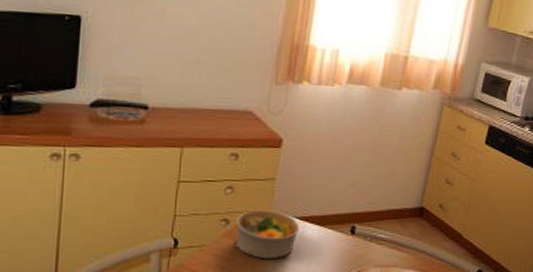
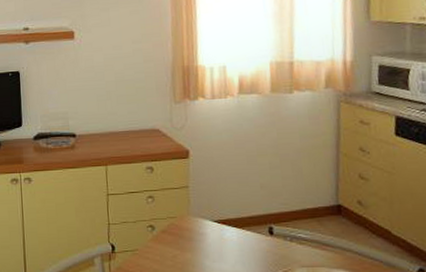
bowl: present [236,209,299,260] -> none [161,215,219,262]

